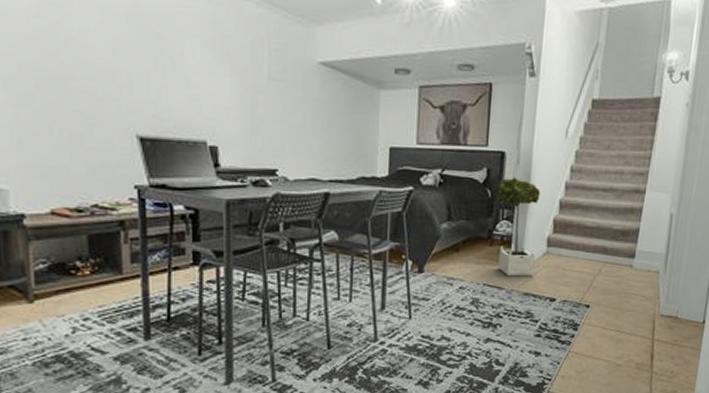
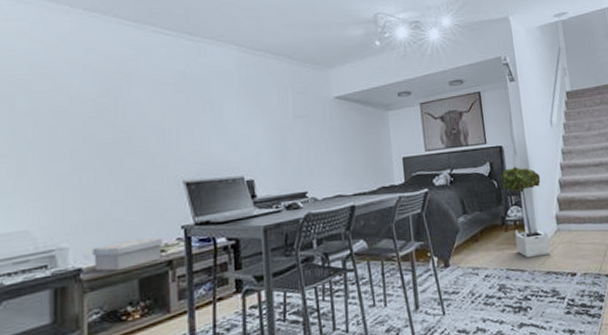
decorative box: none [35,192,114,223] -> present [92,237,163,272]

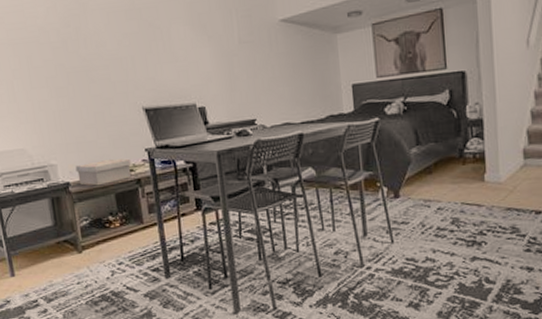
potted tree: present [500,166,551,258] -> none [460,94,513,193]

